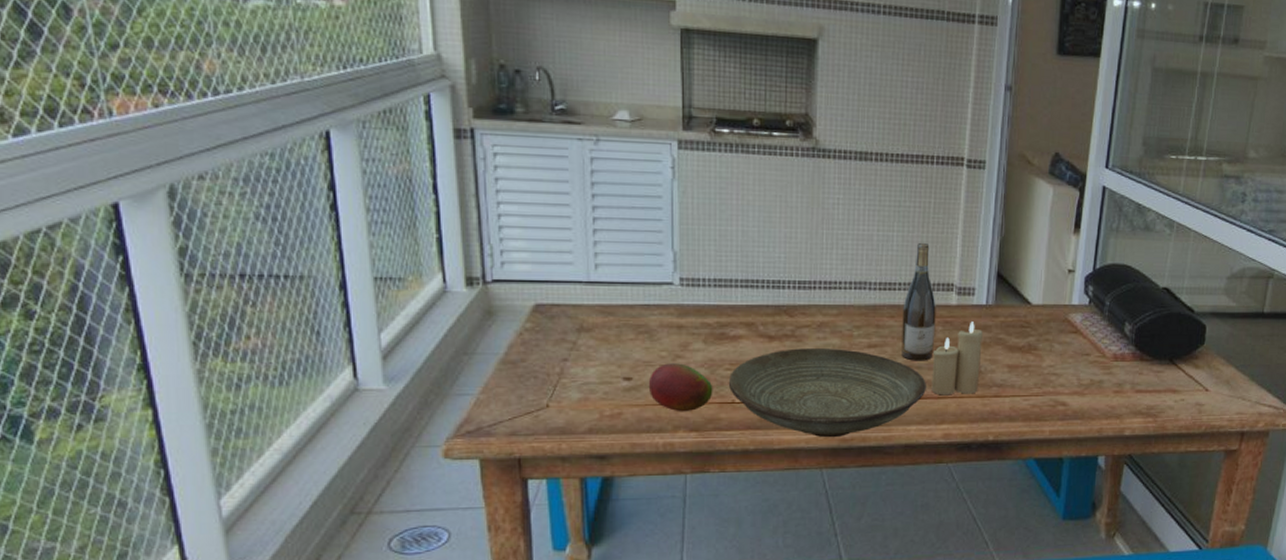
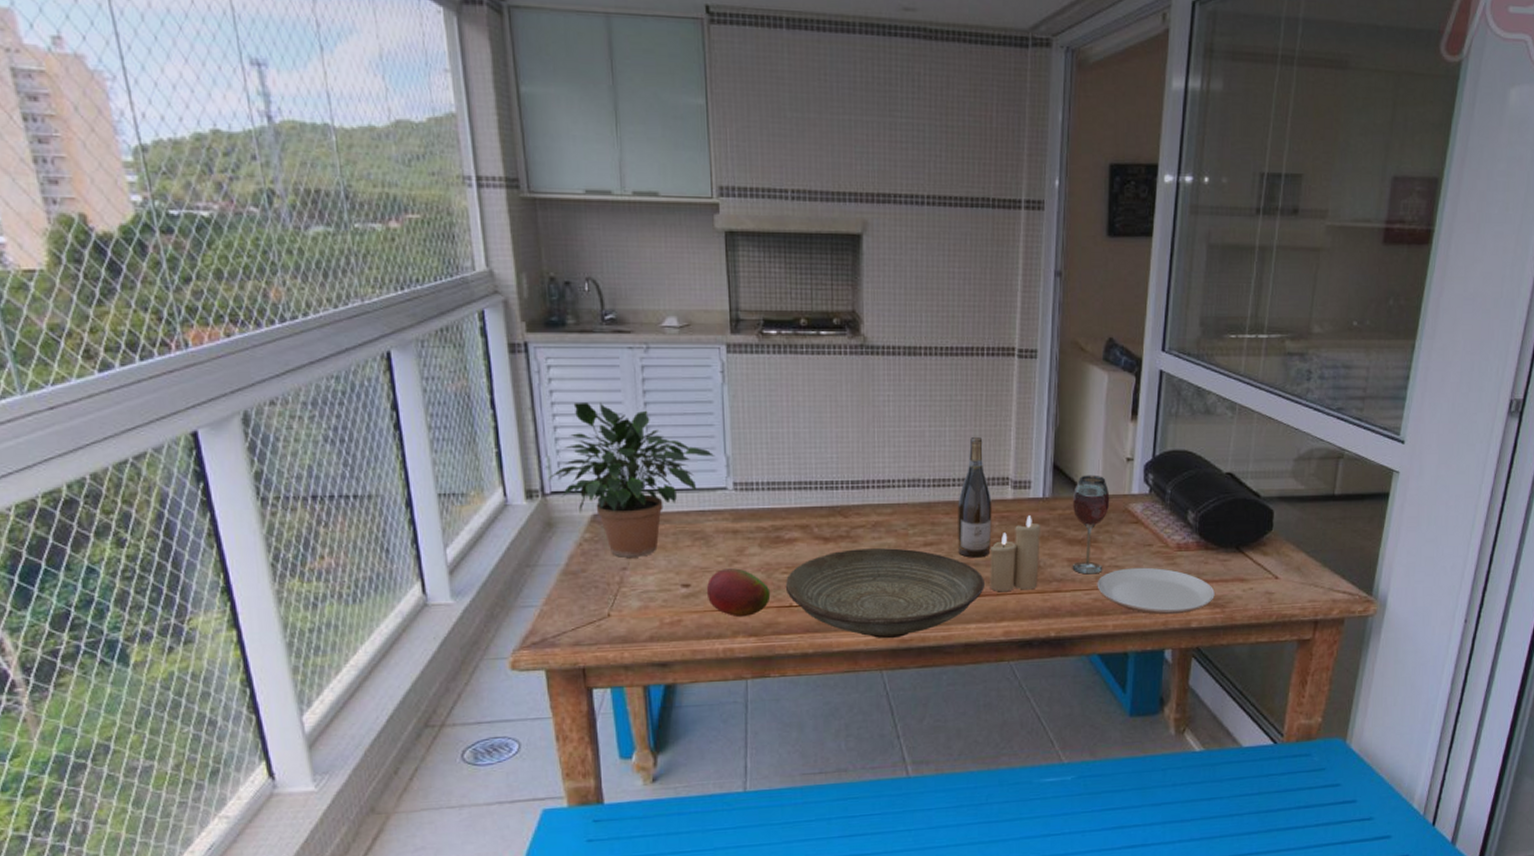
potted plant: none [491,191,663,349] -> present [549,403,715,558]
wineglass: none [1012,284,1051,381] -> present [1072,475,1110,575]
plate: none [1035,376,1148,423] -> present [1097,567,1215,615]

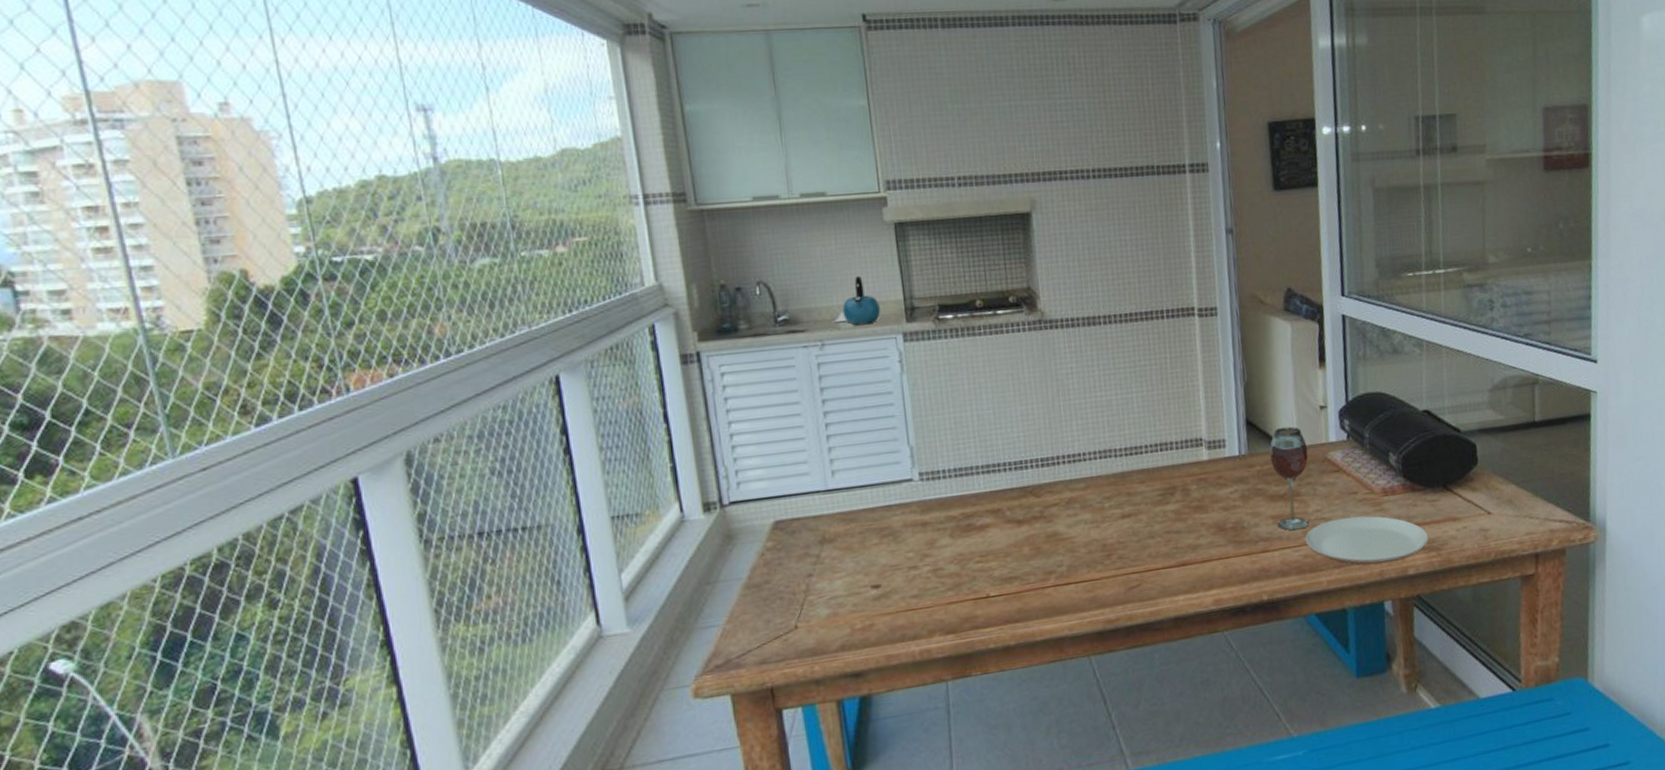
potted plant: present [549,403,715,558] -> none [727,405,899,564]
kettle: none [668,282,706,332] -> present [842,276,880,325]
fruit: present [706,568,771,618] -> none [897,562,966,615]
decorative bowl: present [785,548,984,639] -> none [980,523,1189,622]
wine bottle: present [958,436,992,558] -> none [1152,399,1192,526]
candle: present [989,515,1040,592] -> none [1190,475,1244,559]

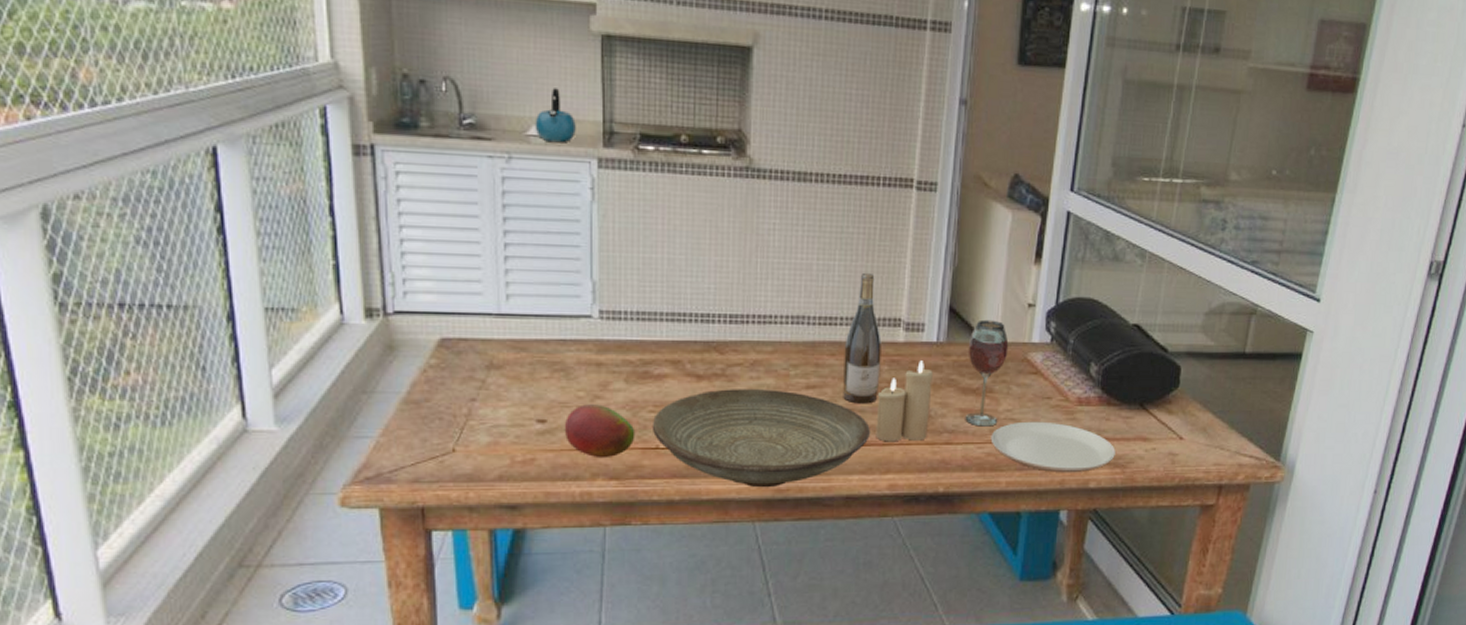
fruit: none [897,562,966,615] -> present [564,404,635,459]
decorative bowl: none [980,523,1189,622] -> present [651,389,870,488]
wine bottle: none [1152,399,1192,526] -> present [843,272,882,404]
candle: none [1190,475,1244,559] -> present [875,361,933,442]

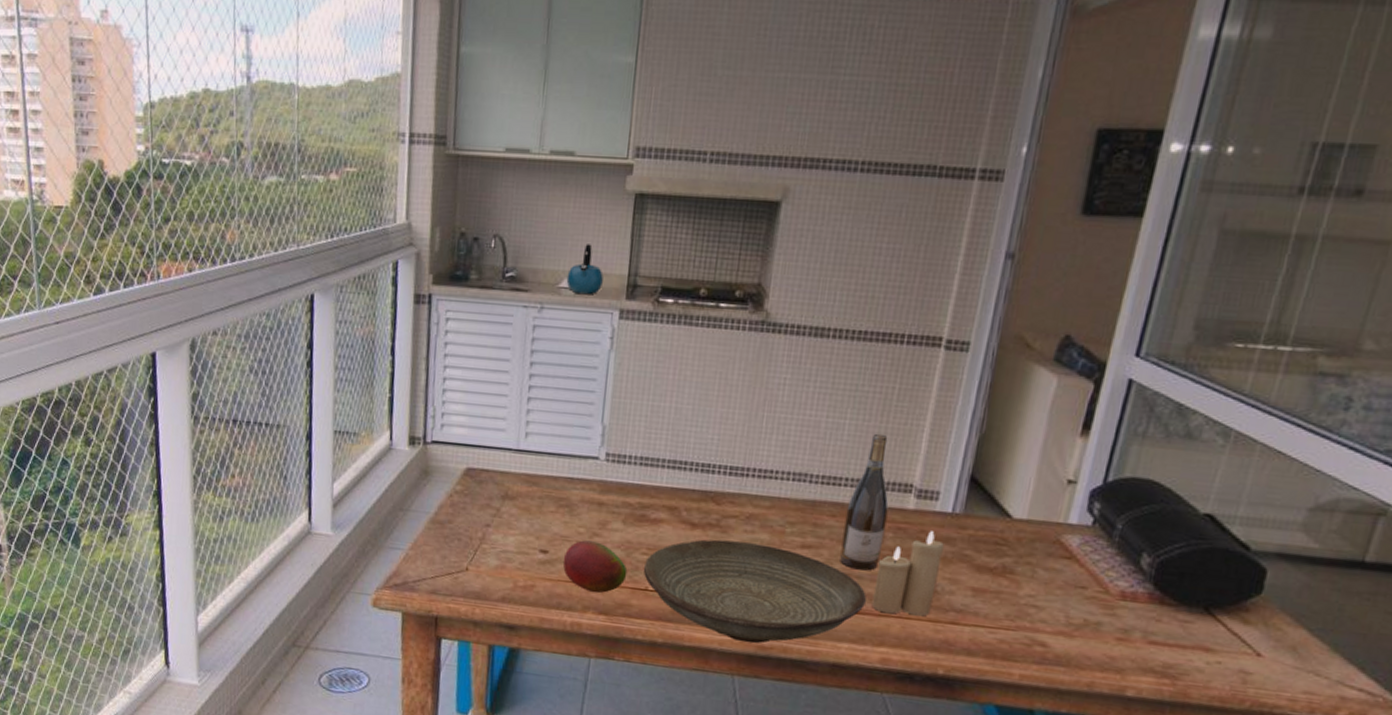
wineglass: present [965,319,1009,427] -> none [976,493,1039,611]
plate: present [990,421,1116,473] -> none [1005,610,1166,677]

